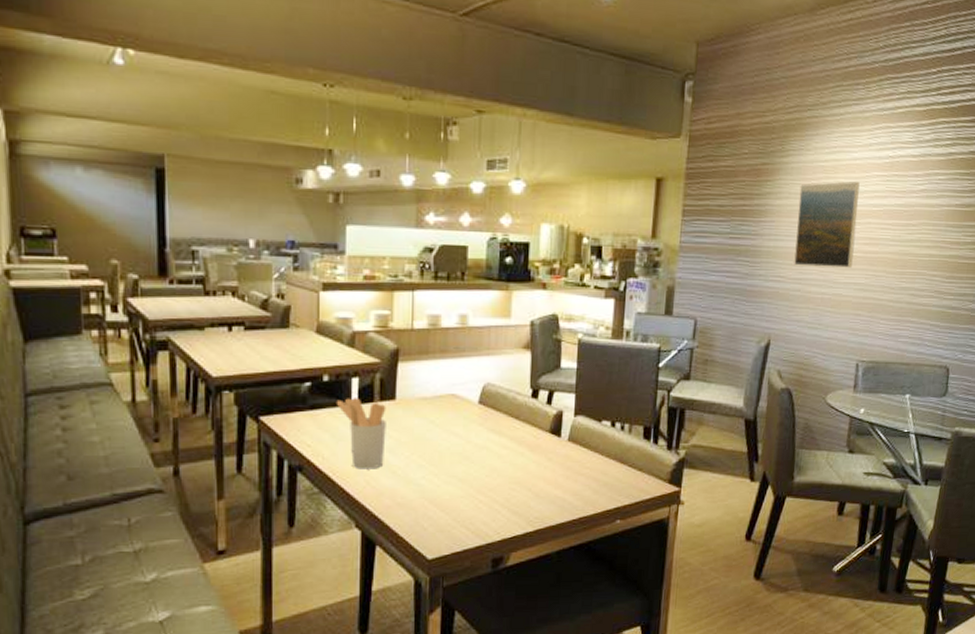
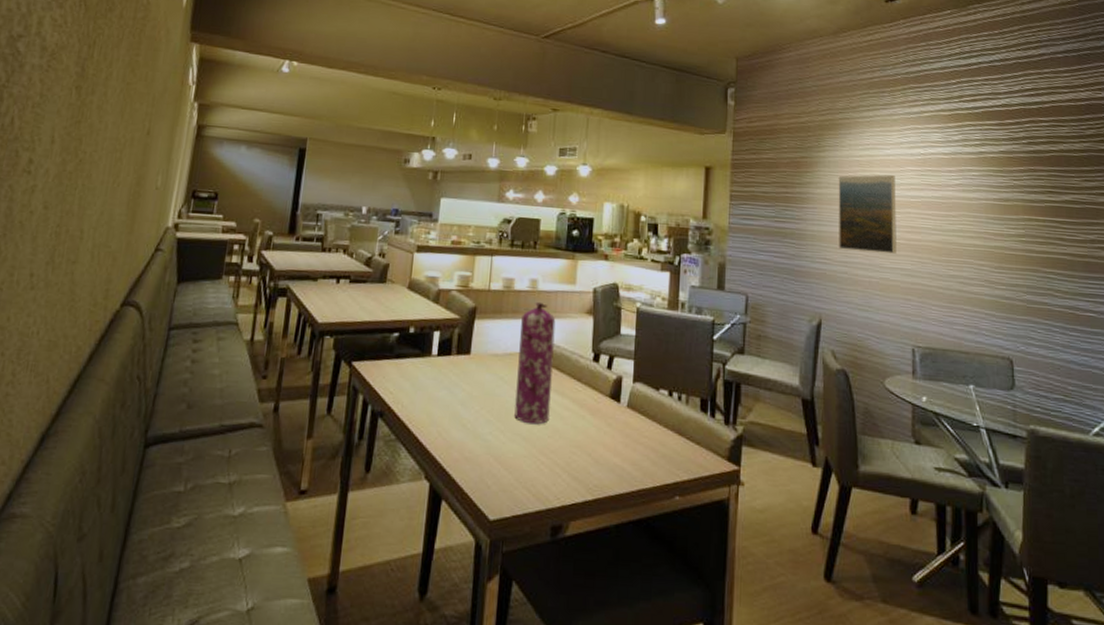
utensil holder: present [336,398,386,470] -> none [418,350,462,421]
gas cylinder: none [448,339,490,465] -> present [514,301,556,424]

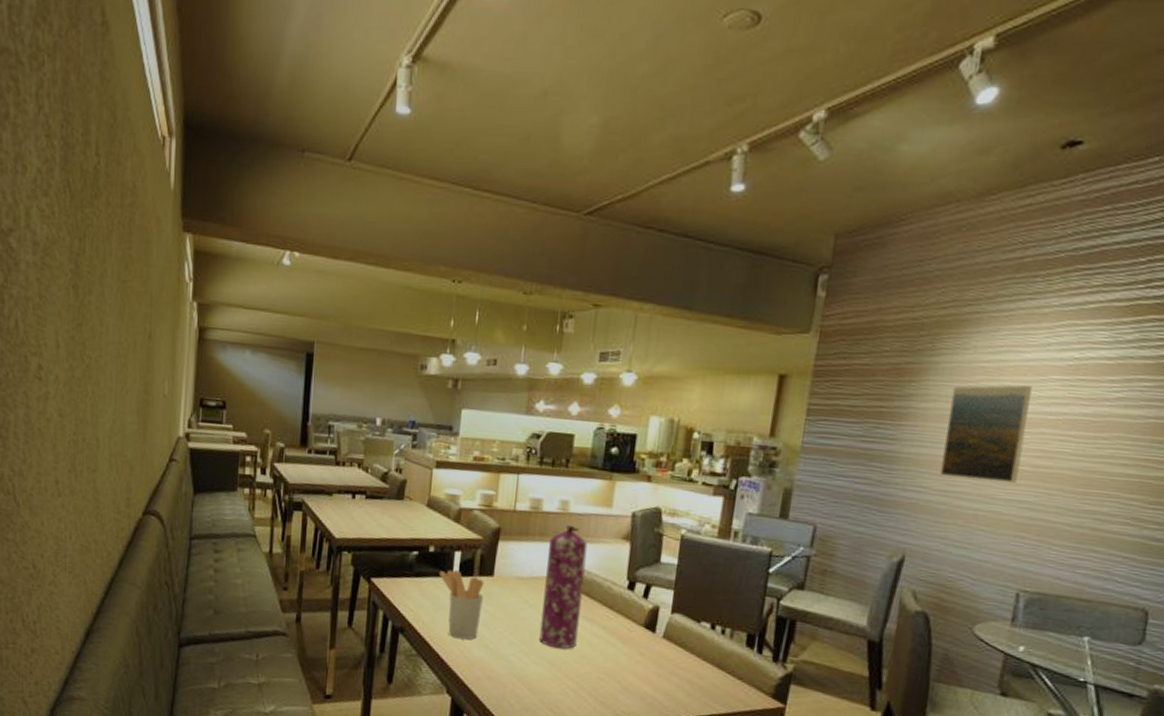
utensil holder: none [418,350,462,421] -> present [438,570,484,640]

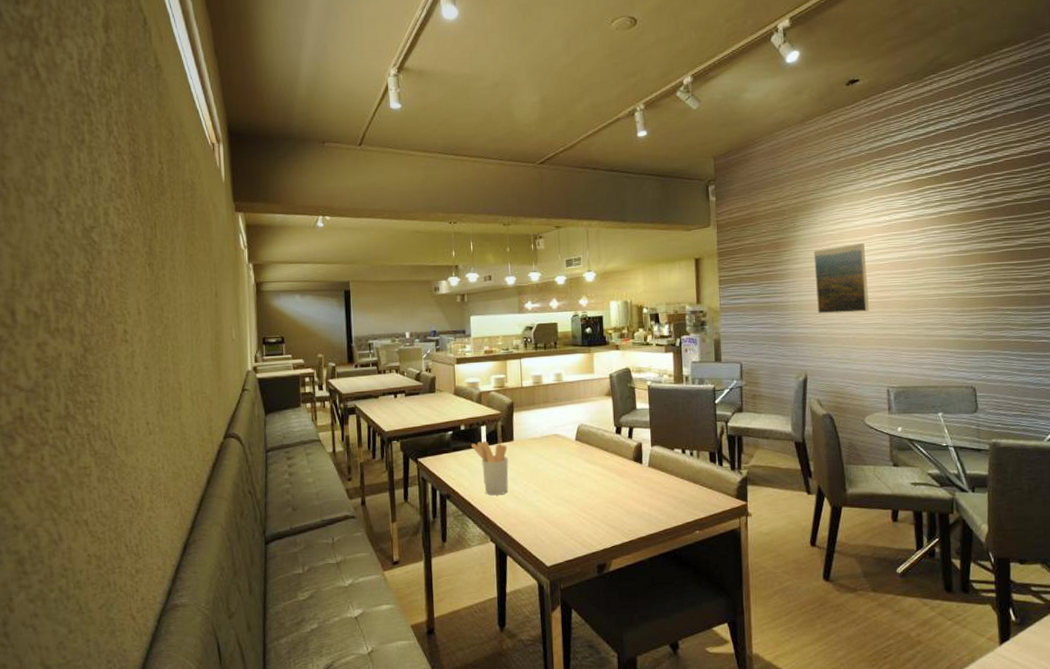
gas cylinder: present [539,524,588,649] -> none [552,391,585,490]

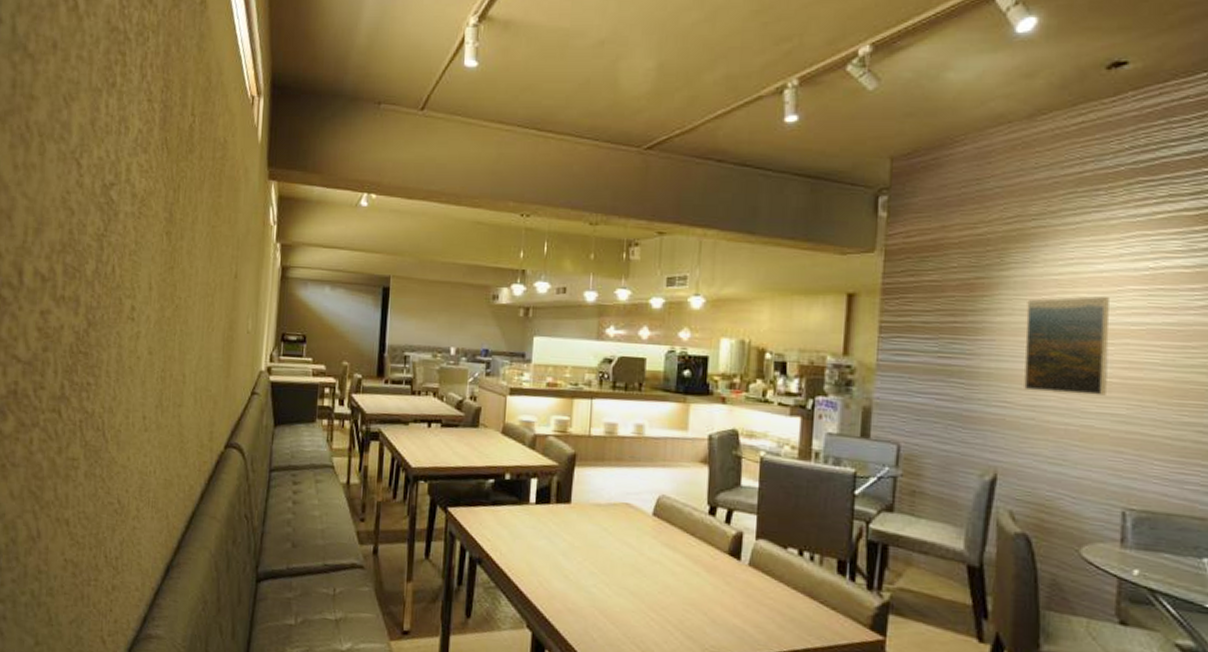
utensil holder: present [471,441,509,496] -> none [515,497,562,571]

